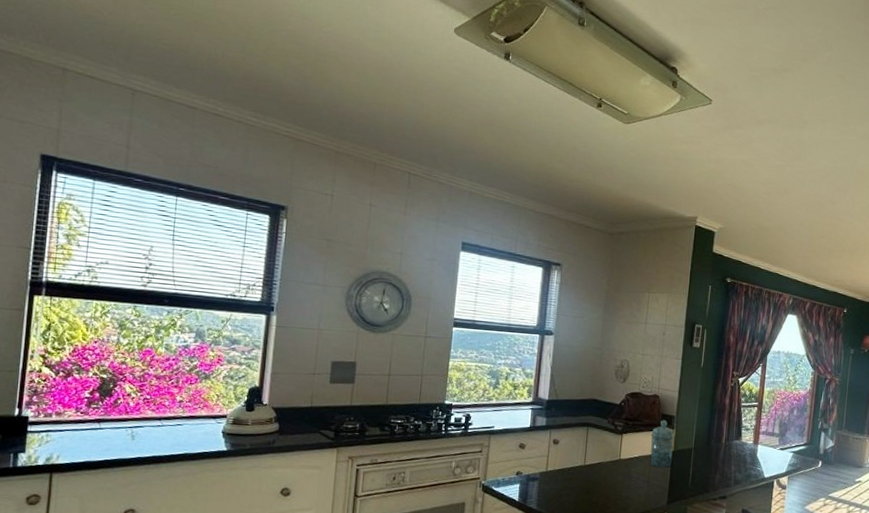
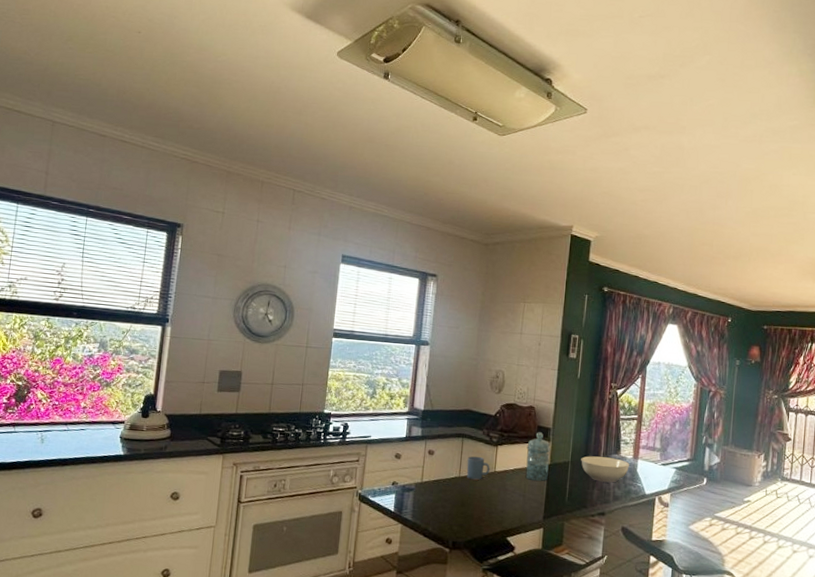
mug: none [591,444,615,469] -> present [466,456,490,481]
bowl: none [703,442,750,468] -> present [581,456,629,483]

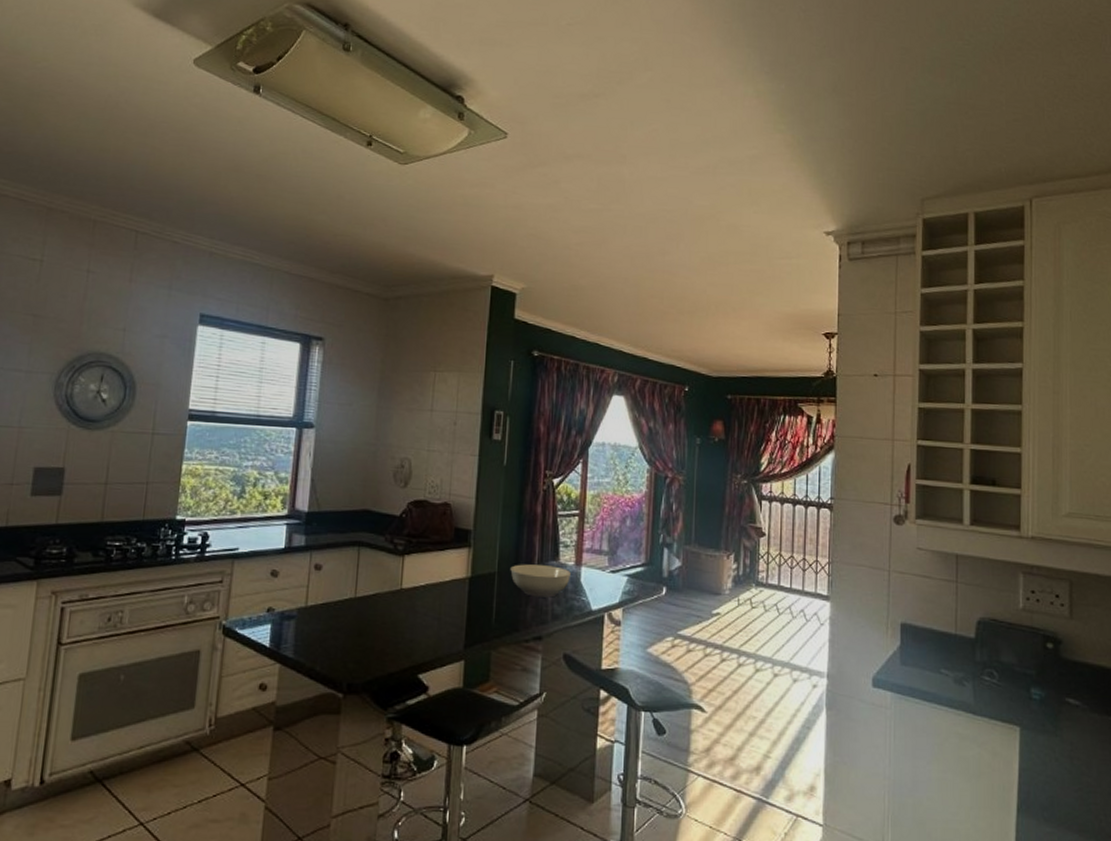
mug: present [466,456,490,481] -> none [364,569,395,602]
canister: present [525,432,551,482] -> none [440,536,473,600]

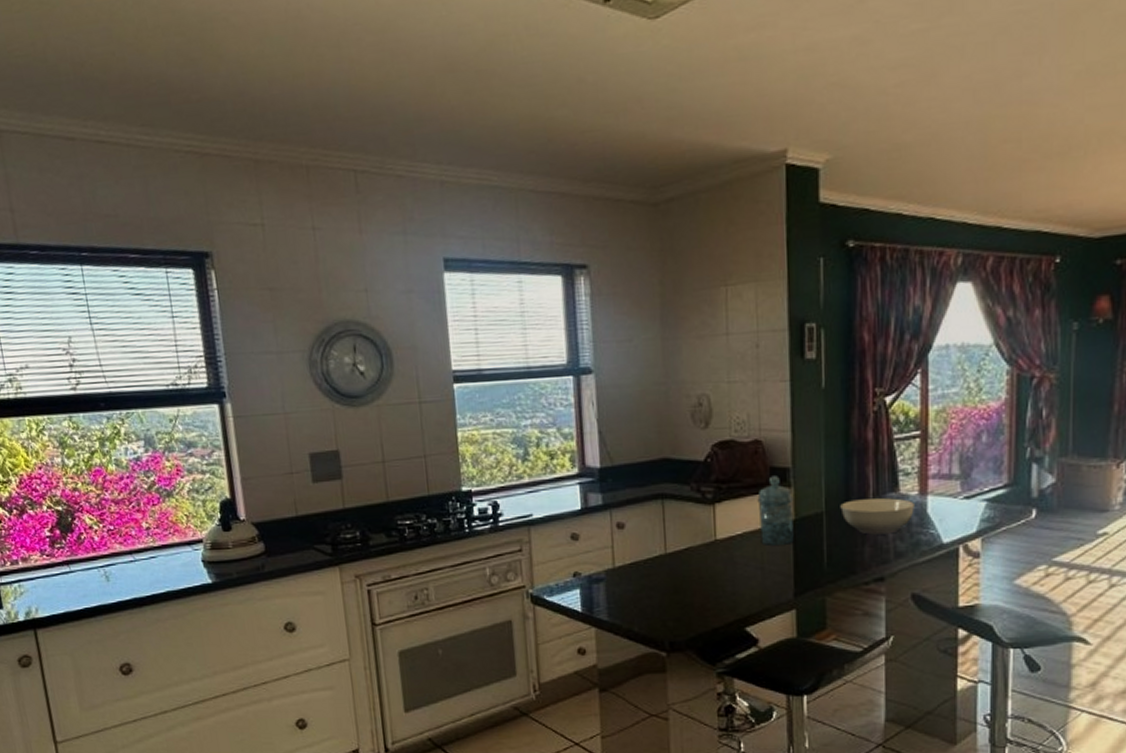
canister: none [440,536,473,600] -> present [757,476,794,547]

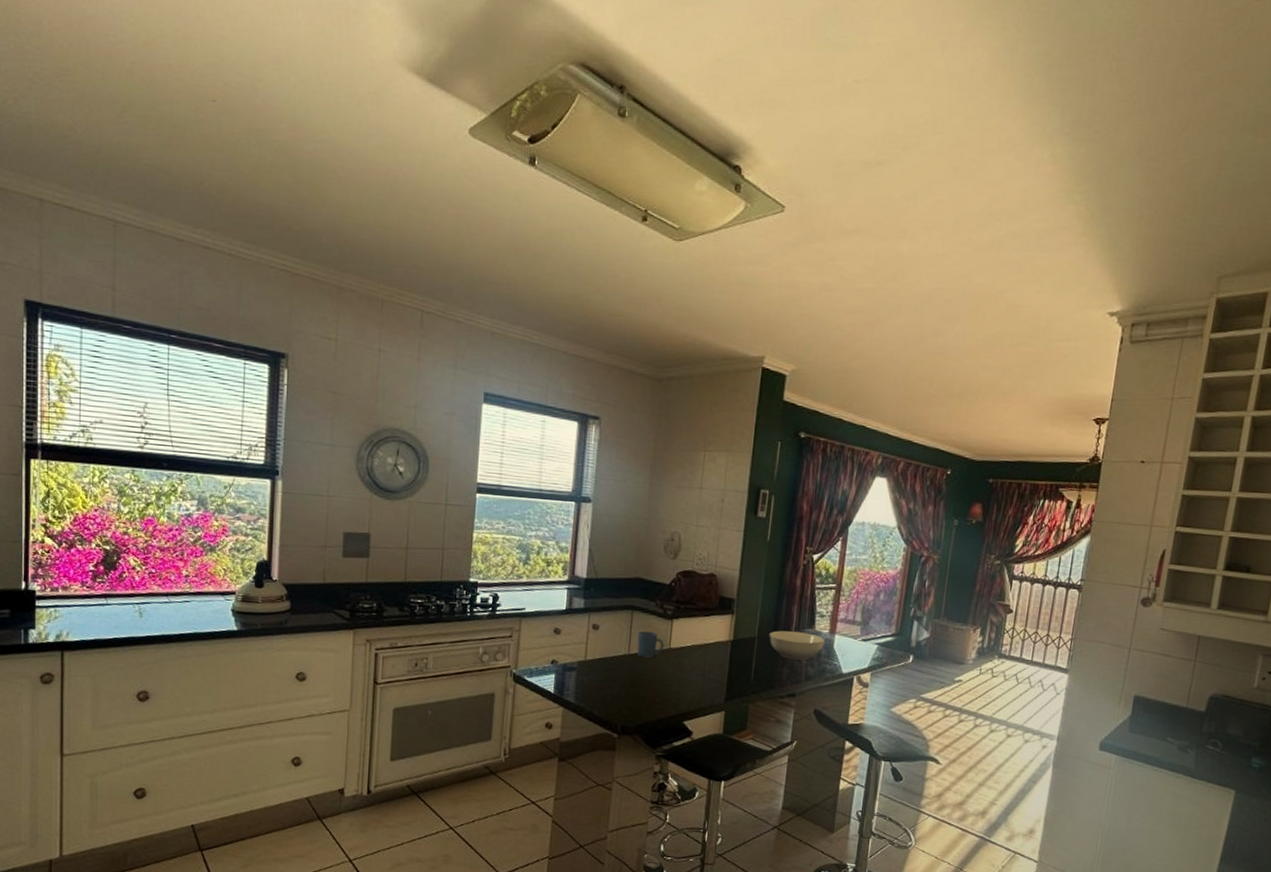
mug: none [673,522,708,557] -> present [637,631,664,659]
canister: present [757,476,794,547] -> none [705,603,735,660]

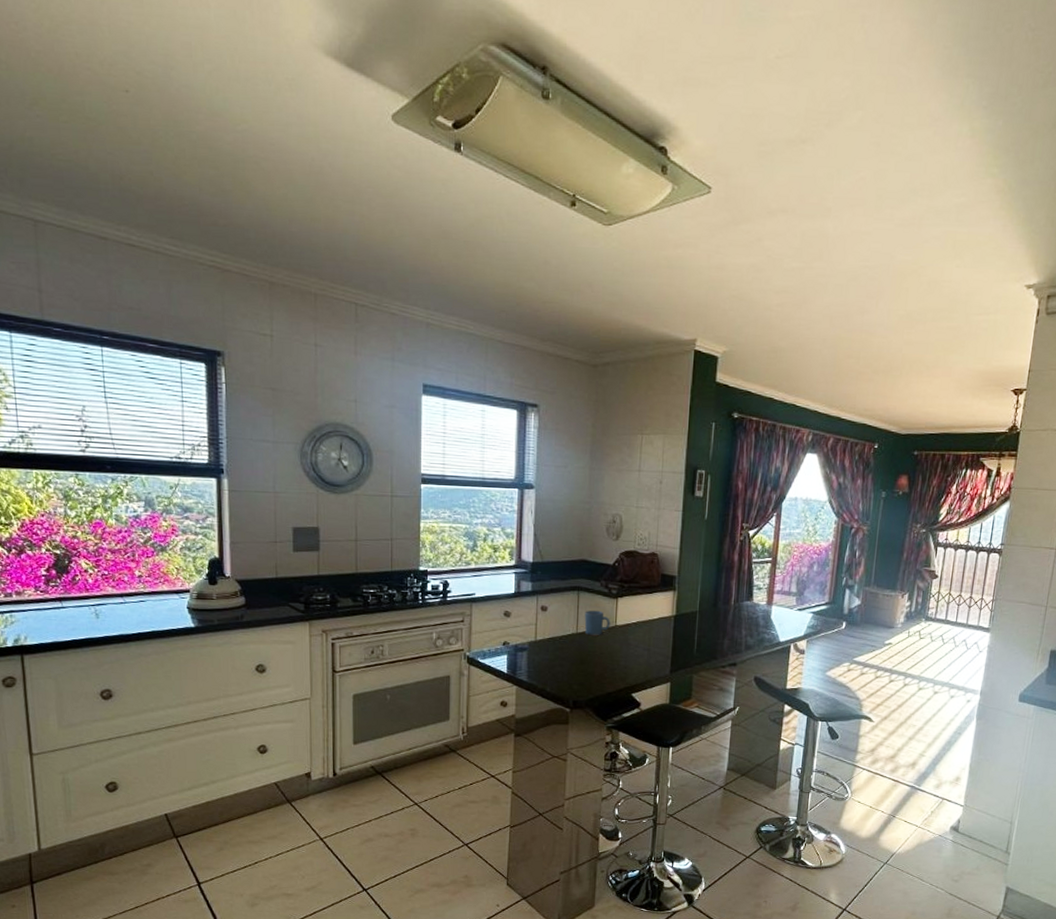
bowl: present [769,630,825,661] -> none [710,604,763,632]

